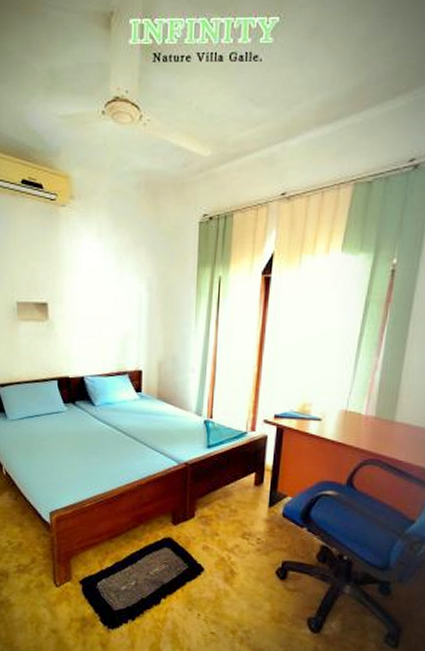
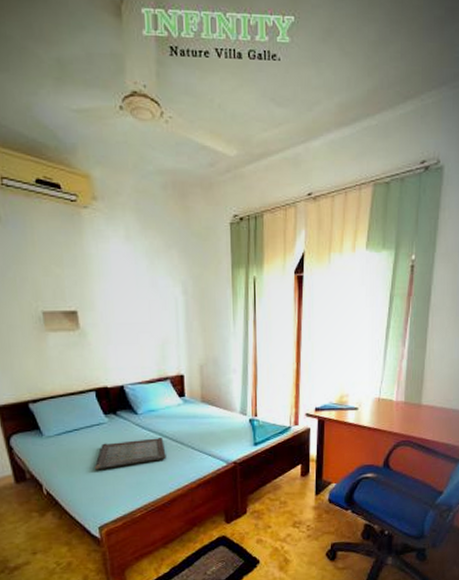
serving tray: none [50,430,119,458] -> present [94,438,166,471]

